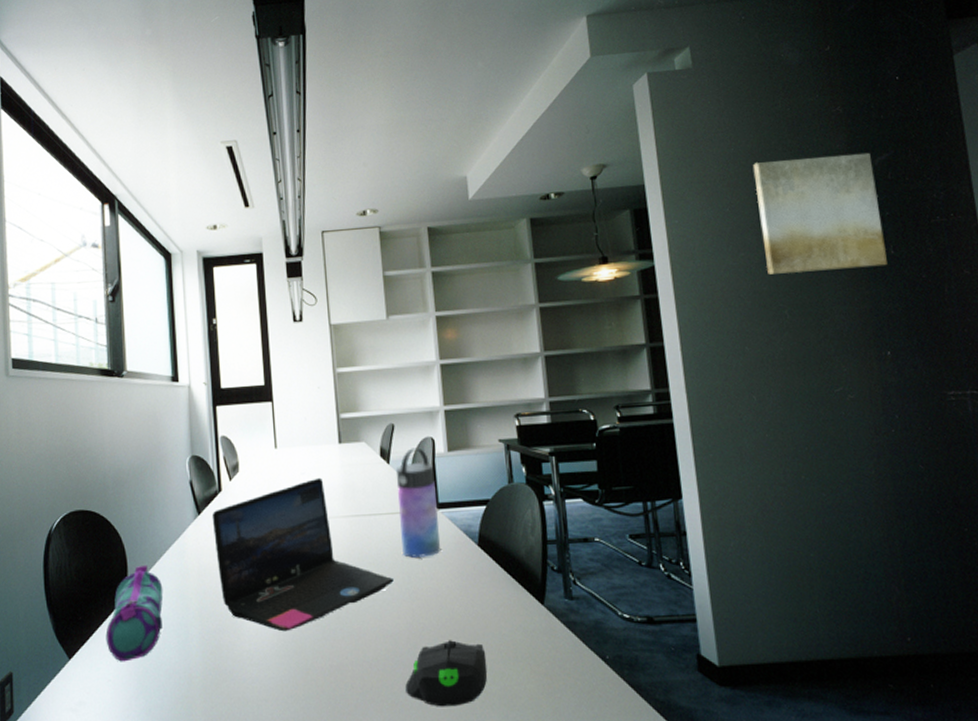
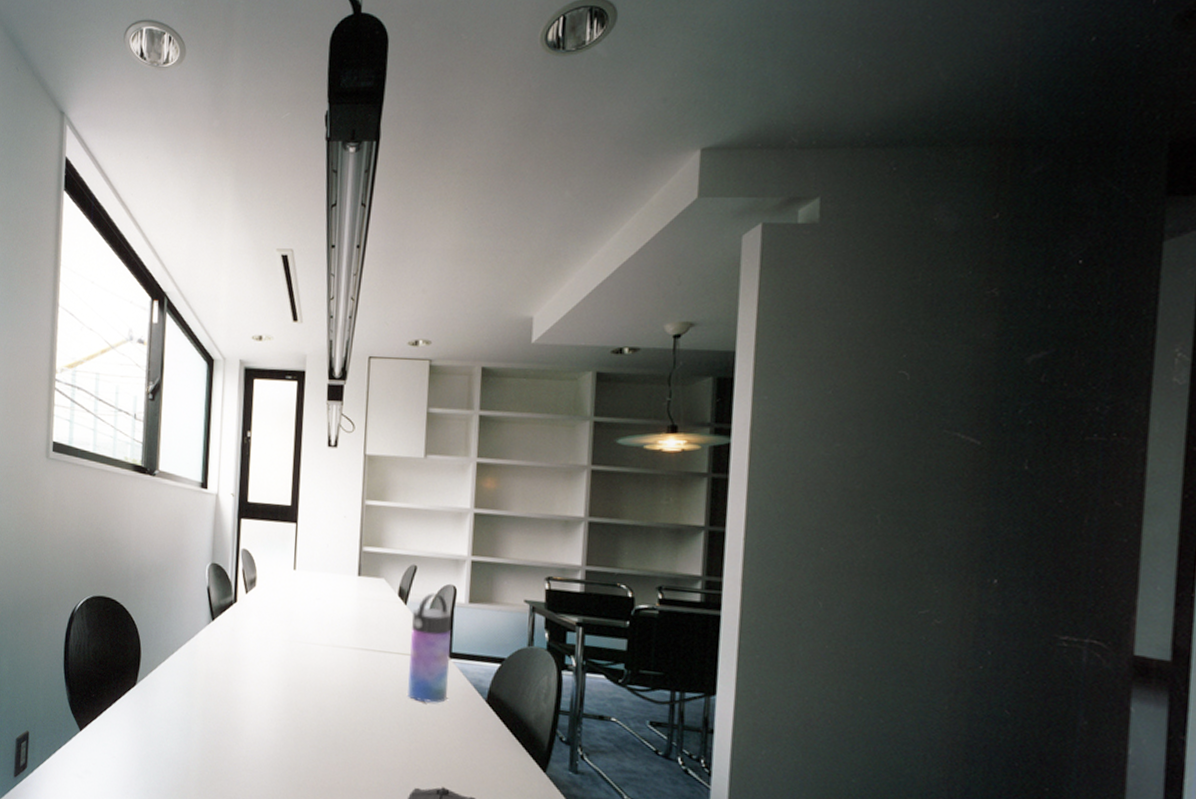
pencil case: present [105,564,164,662] -> none [114,658,172,743]
laptop: present [212,477,394,632] -> none [224,605,395,747]
wall art: present [752,152,887,275] -> none [864,343,1024,482]

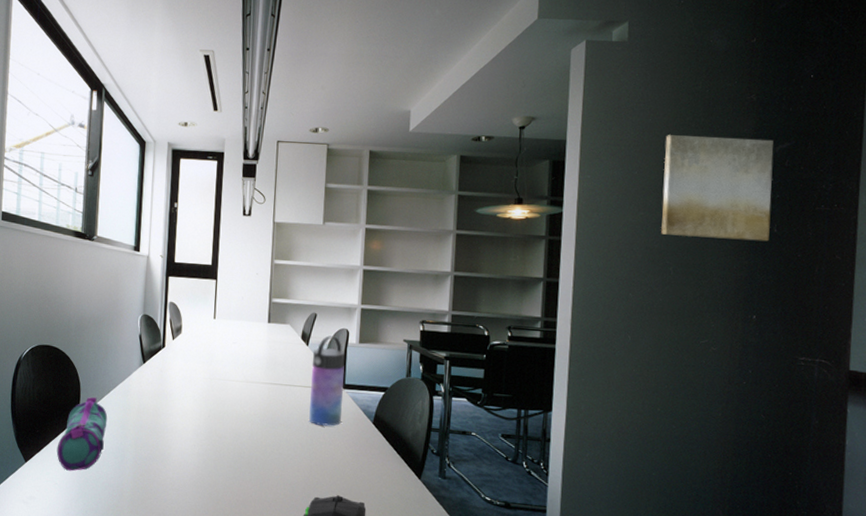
pencil case: none [114,658,172,743] -> present [56,397,108,471]
wall art: none [864,343,1024,482] -> present [661,135,774,242]

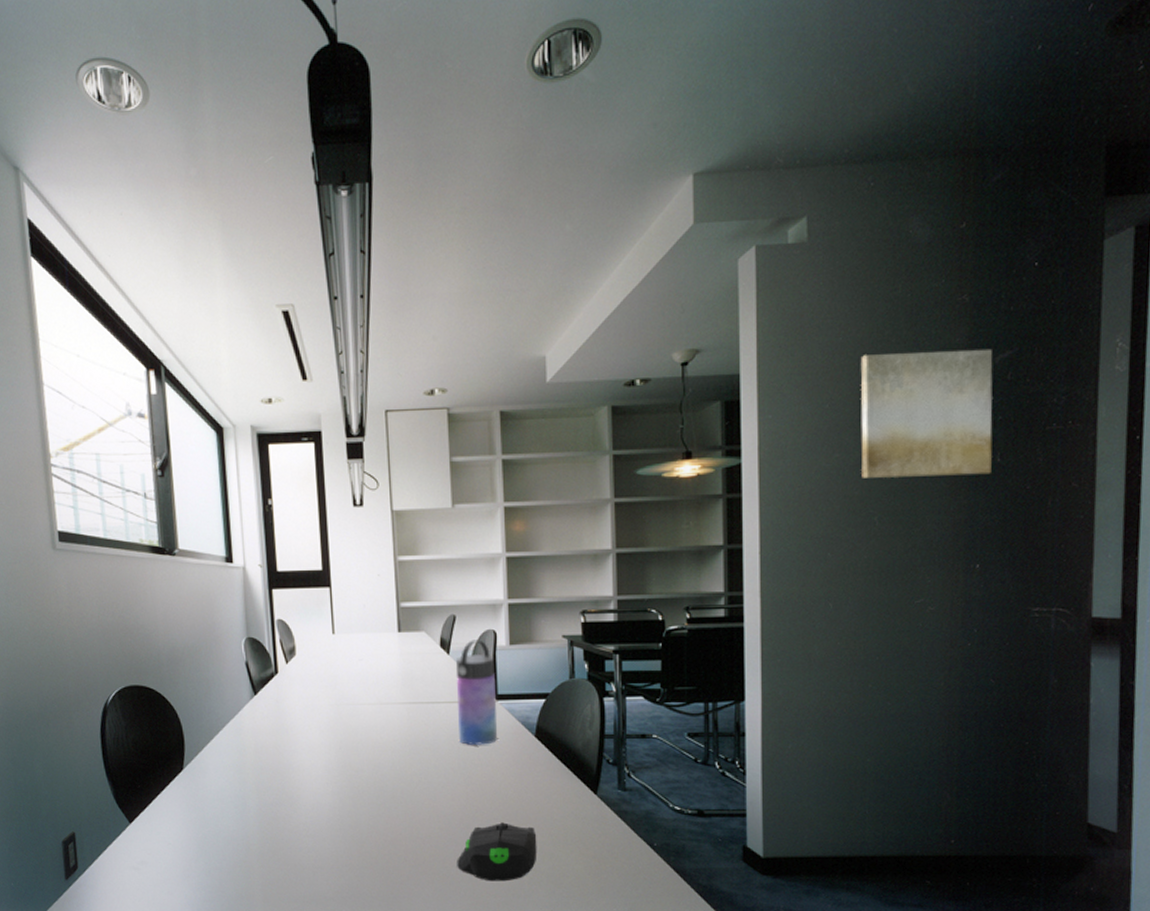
pencil case: present [56,397,108,471] -> none [164,740,221,828]

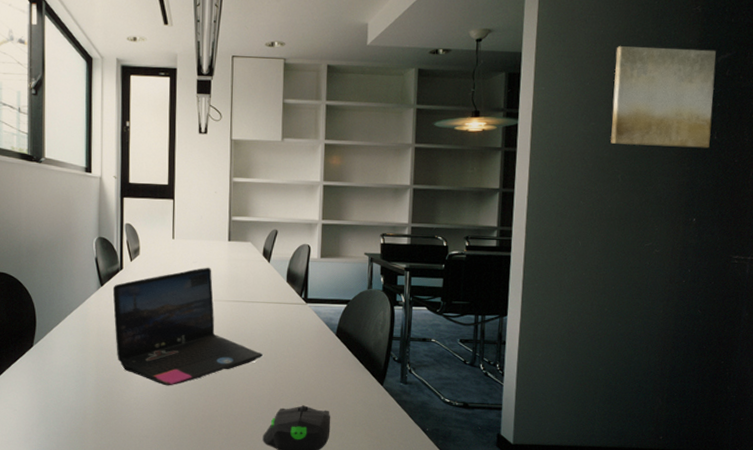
laptop: none [268,664,449,808] -> present [112,267,263,386]
water bottle: present [455,639,498,745] -> none [273,251,307,340]

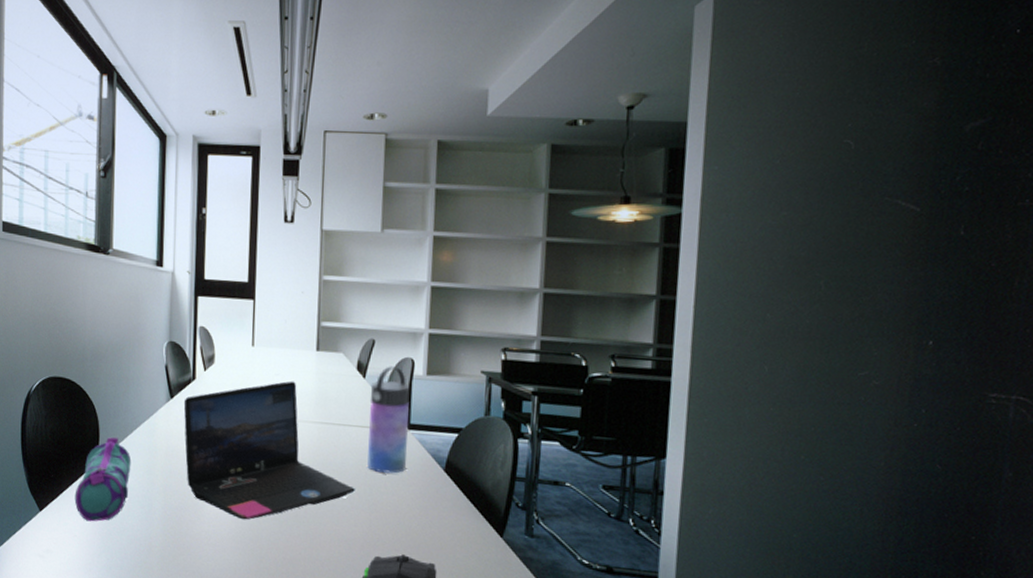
pencil case: none [14,322,66,397] -> present [74,437,132,522]
water bottle: none [273,251,307,340] -> present [367,366,410,474]
wall art: present [611,46,716,148] -> none [809,112,963,247]

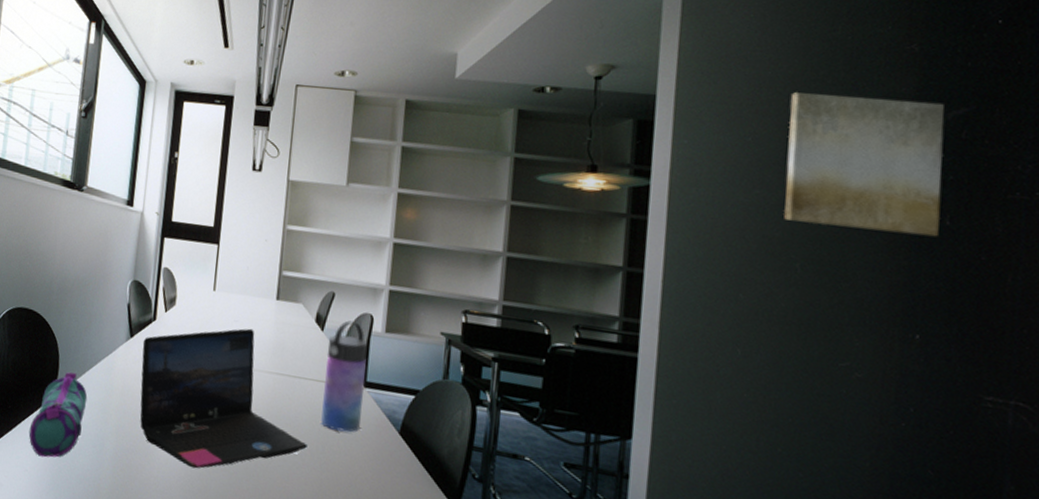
wall art: none [809,112,963,247] -> present [784,92,945,237]

